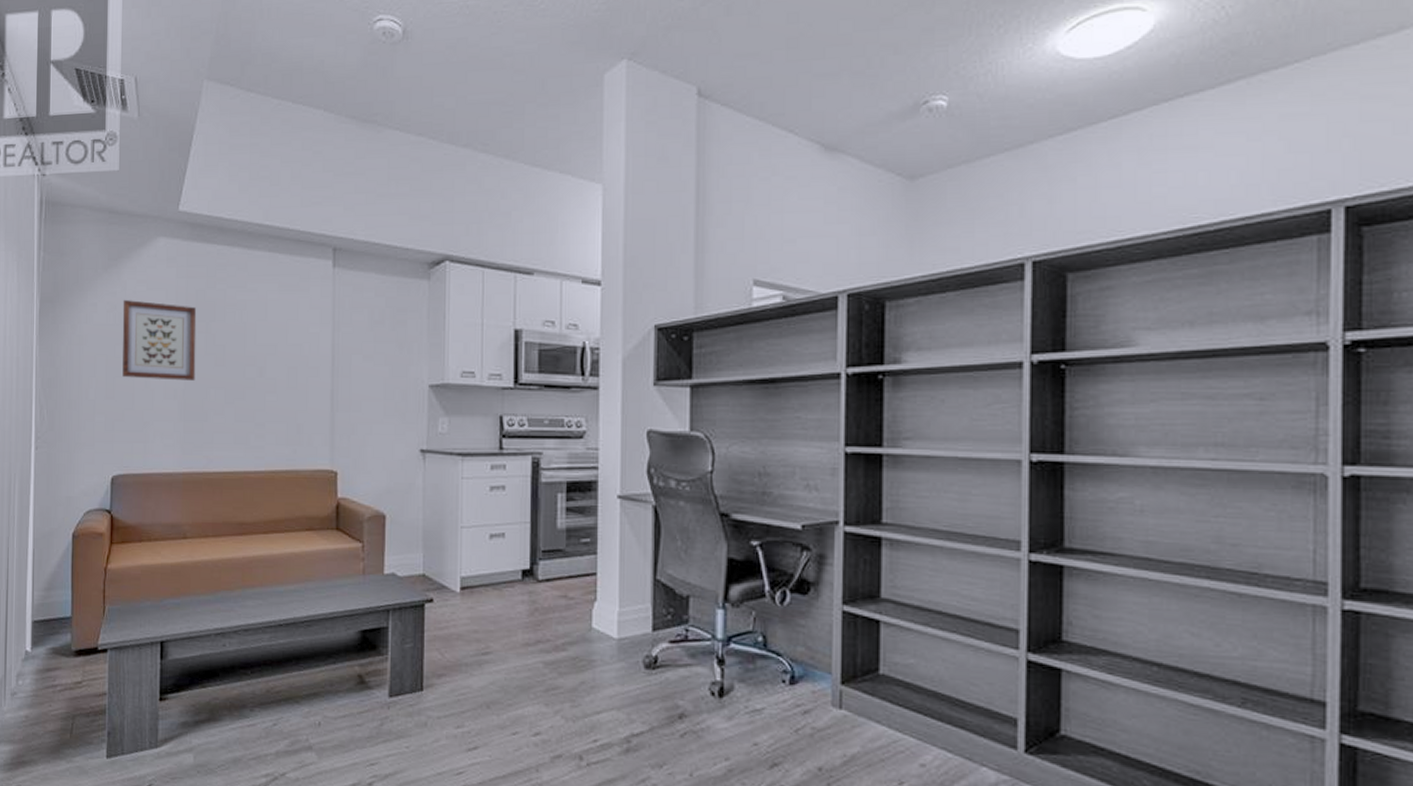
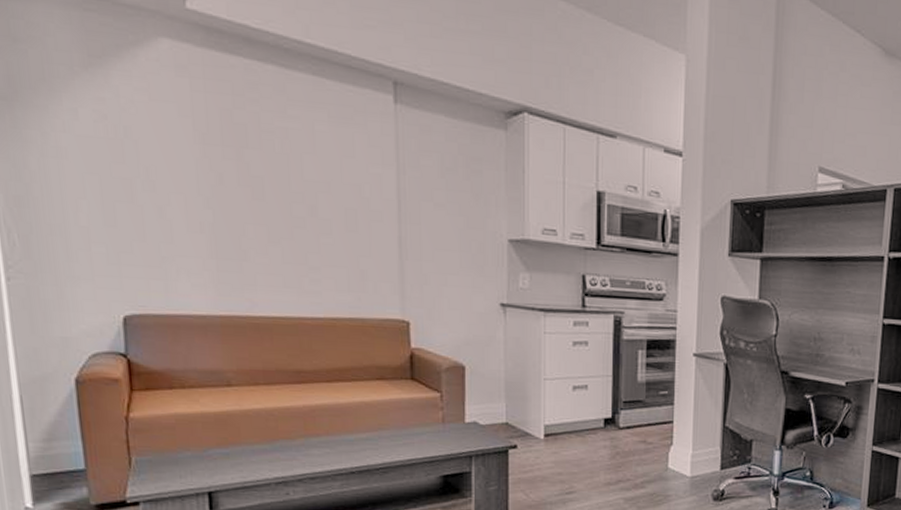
wall art: present [122,299,197,381] -> none [116,108,228,214]

